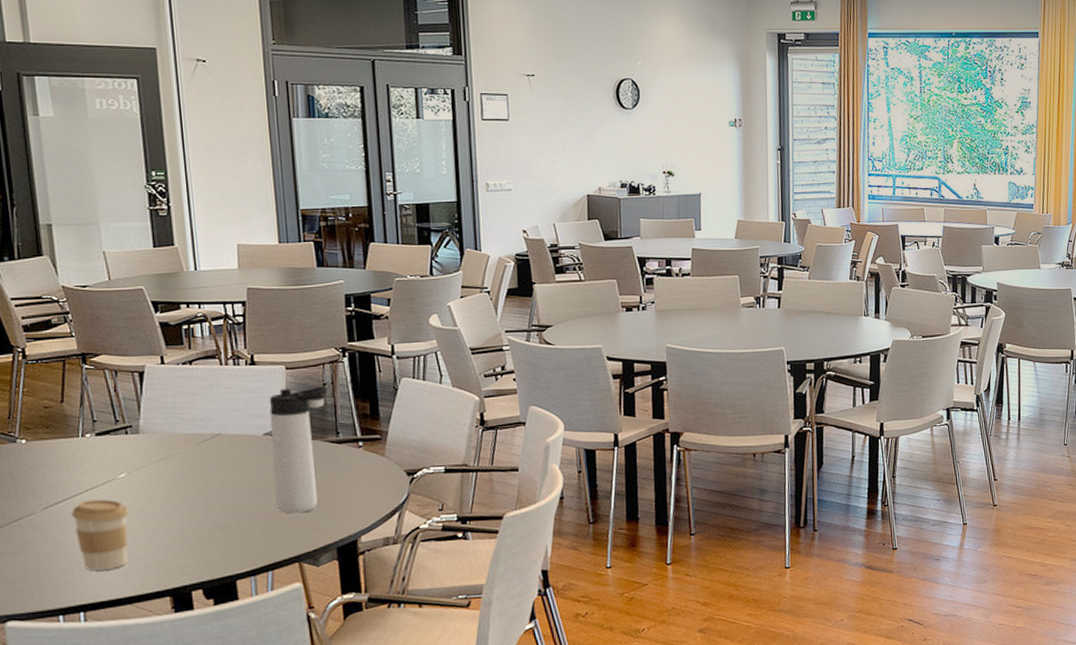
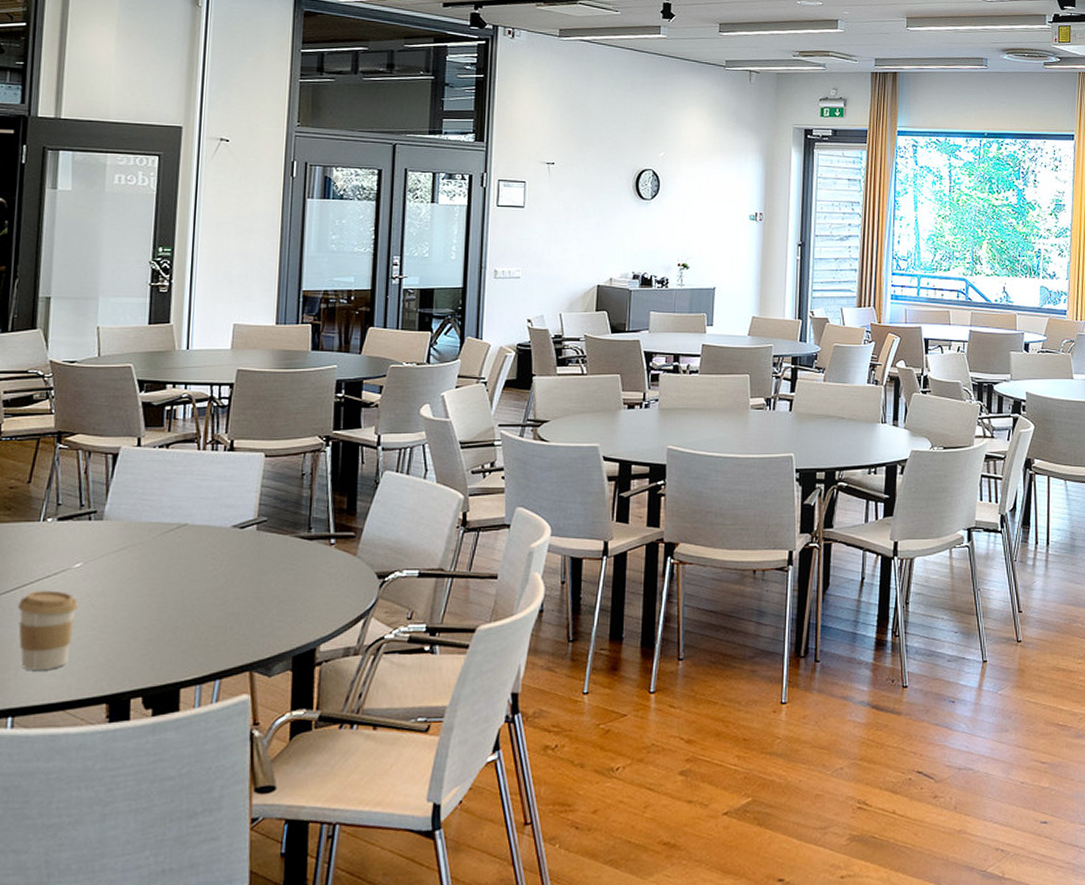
thermos bottle: present [269,386,329,514] -> none [234,476,307,616]

